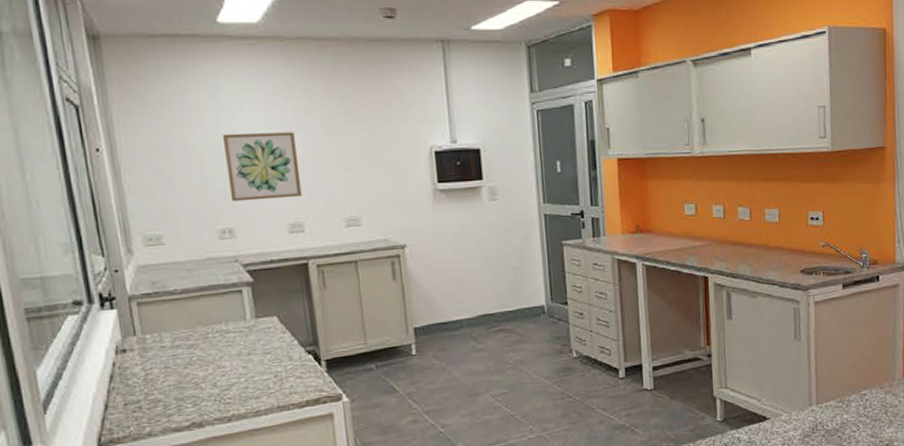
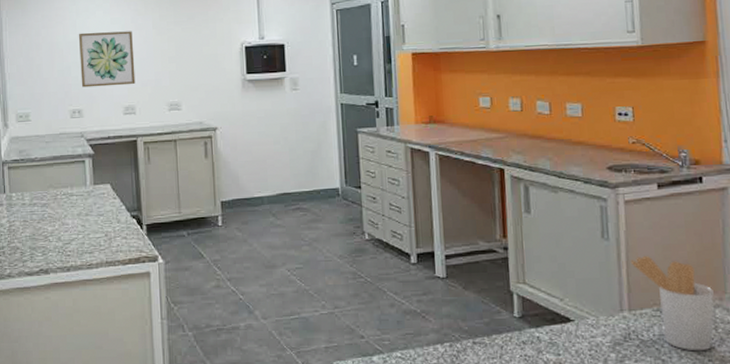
utensil holder: none [818,351,886,435] -> present [630,255,714,352]

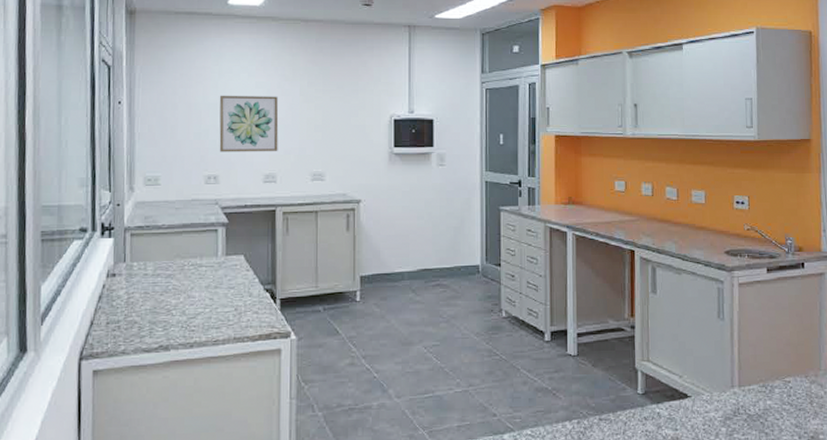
utensil holder: present [630,255,714,352] -> none [742,334,811,425]

